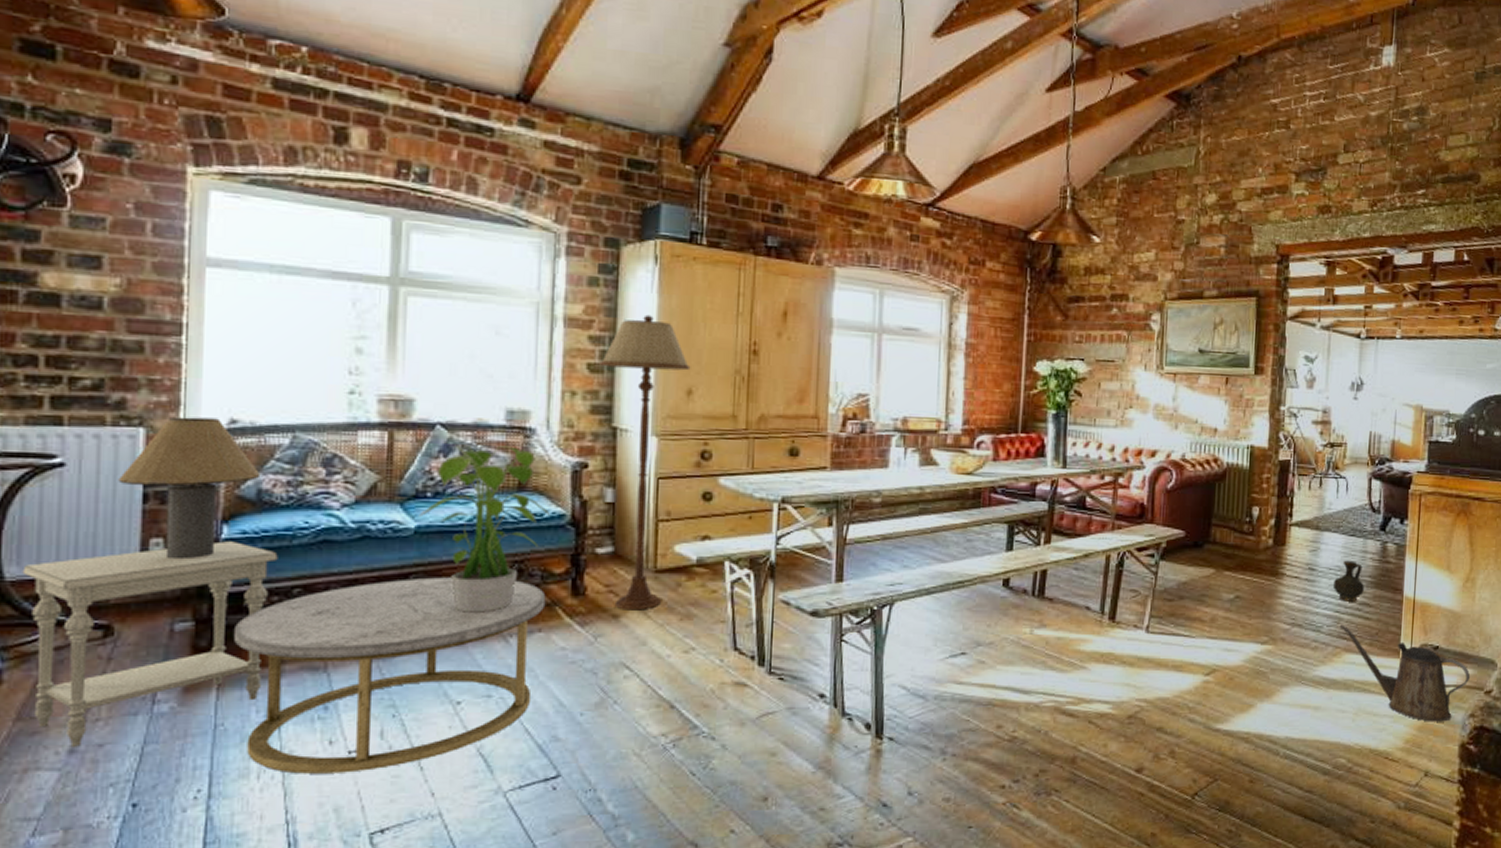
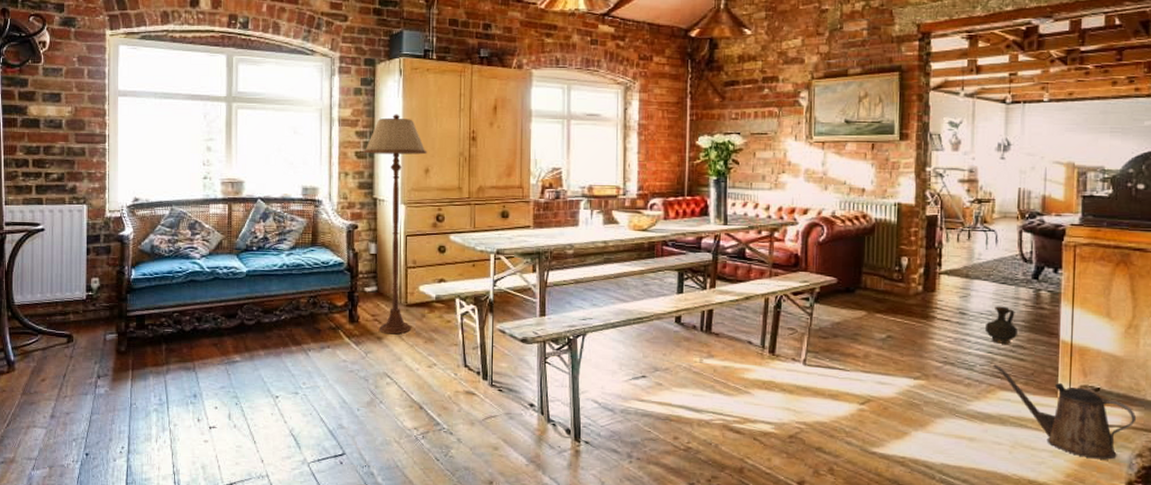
side table: present [22,541,278,747] -> none [24,280,164,414]
table lamp: present [118,417,261,560] -> none [73,197,153,293]
coffee table: present [234,577,546,774] -> none [140,307,332,442]
potted plant: present [418,444,549,613] -> none [248,212,333,333]

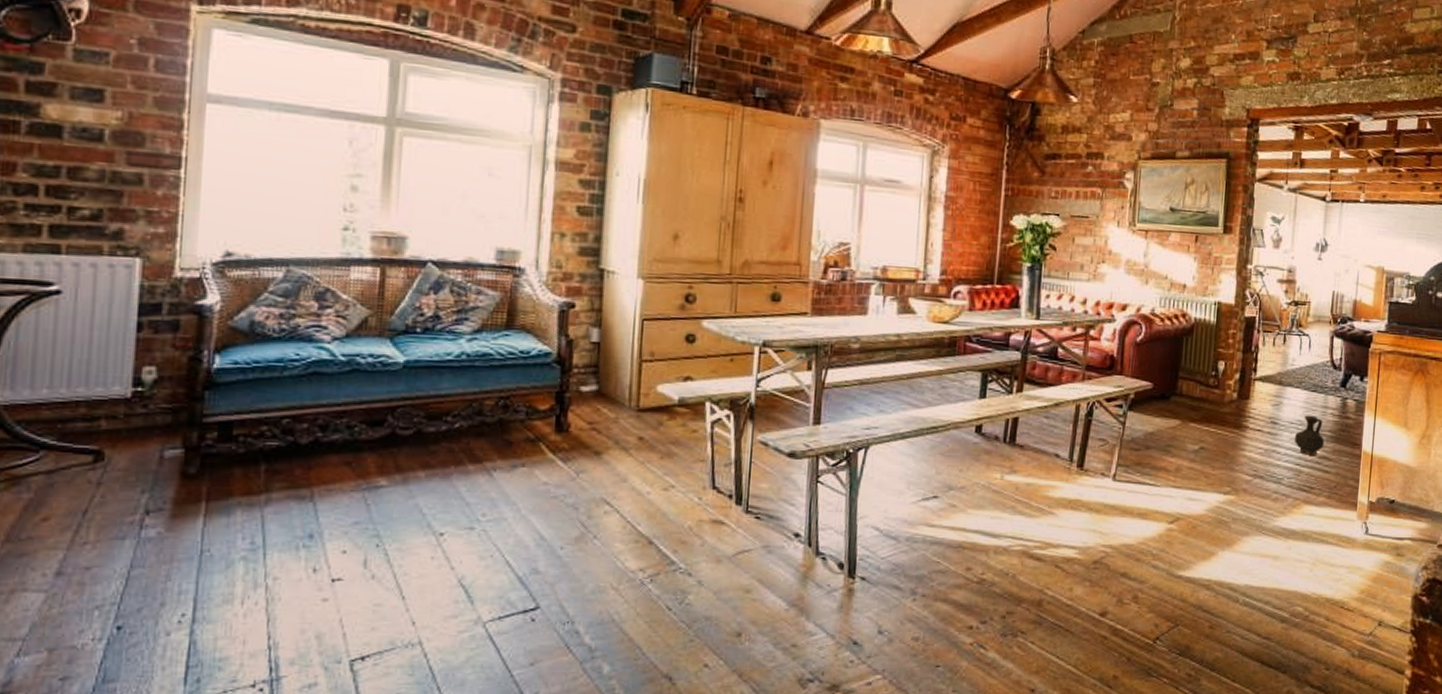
floor lamp: present [363,114,427,335] -> none [589,160,678,448]
watering can: present [993,364,1137,460] -> none [1299,477,1425,573]

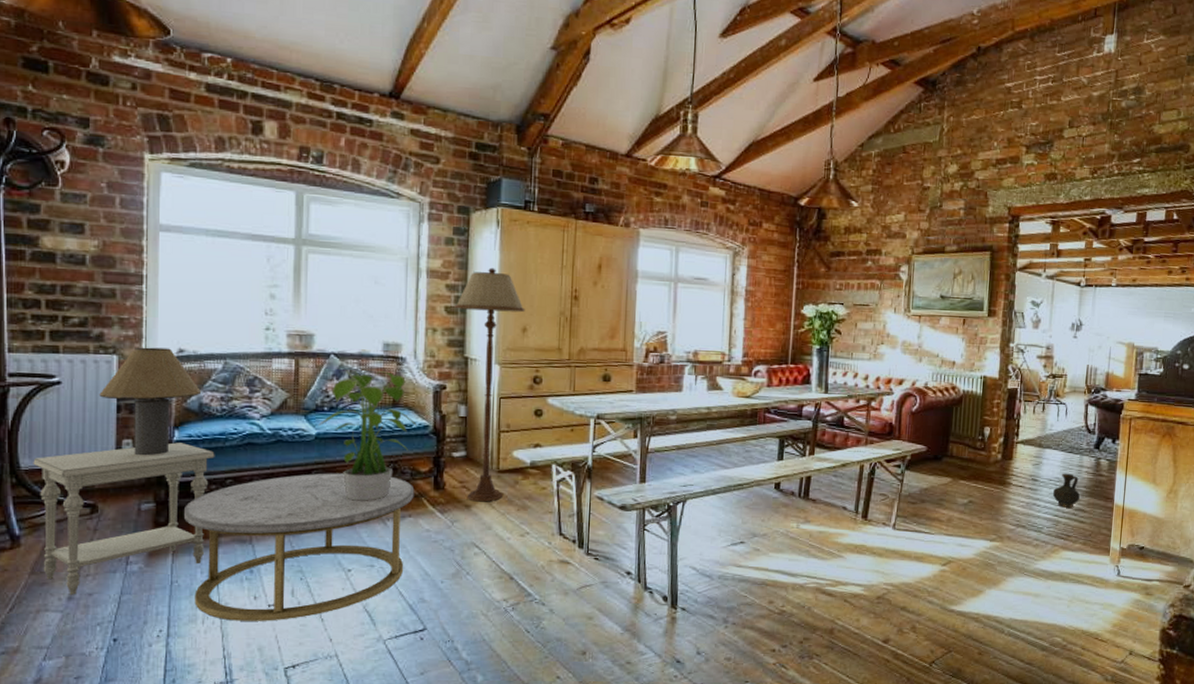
side table: none [16,371,269,569] -> present [33,442,215,595]
table lamp: none [114,248,254,388] -> present [99,347,202,456]
coffee table: none [223,411,530,601] -> present [184,473,415,621]
potted plant: none [407,283,536,447] -> present [318,370,417,501]
floor lamp: none [589,160,678,448] -> present [454,267,525,502]

